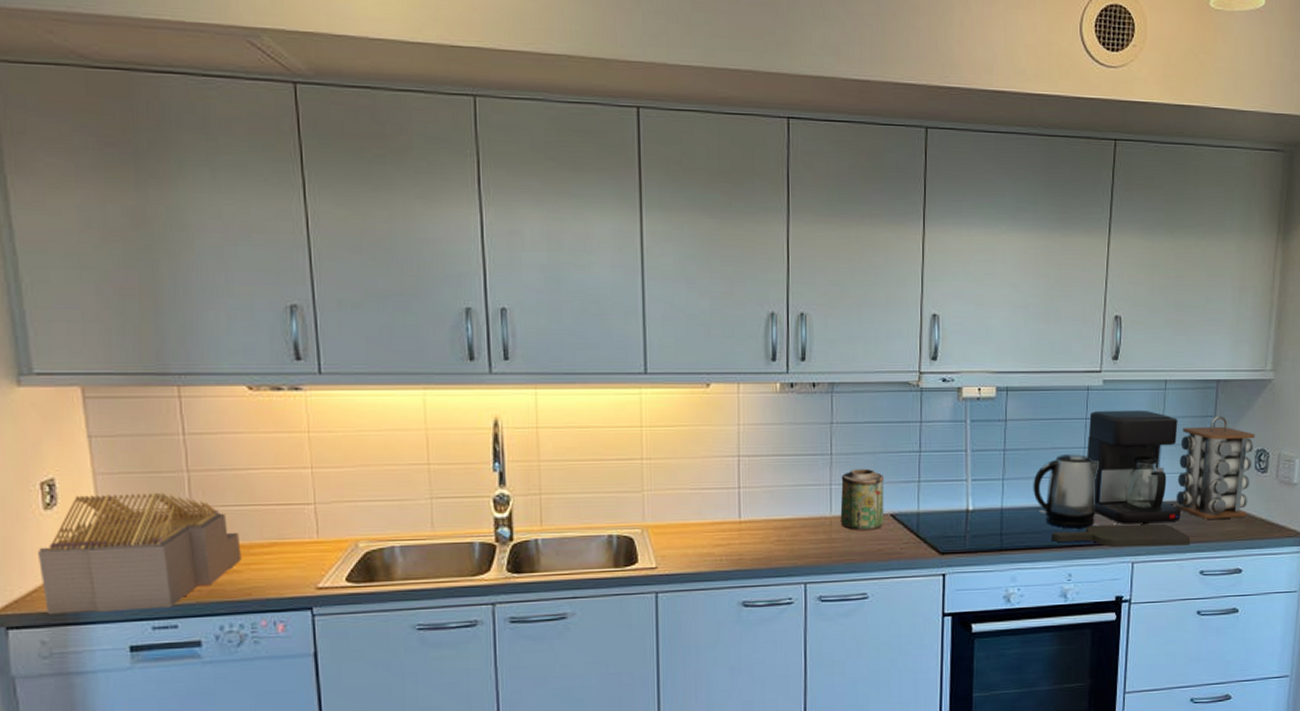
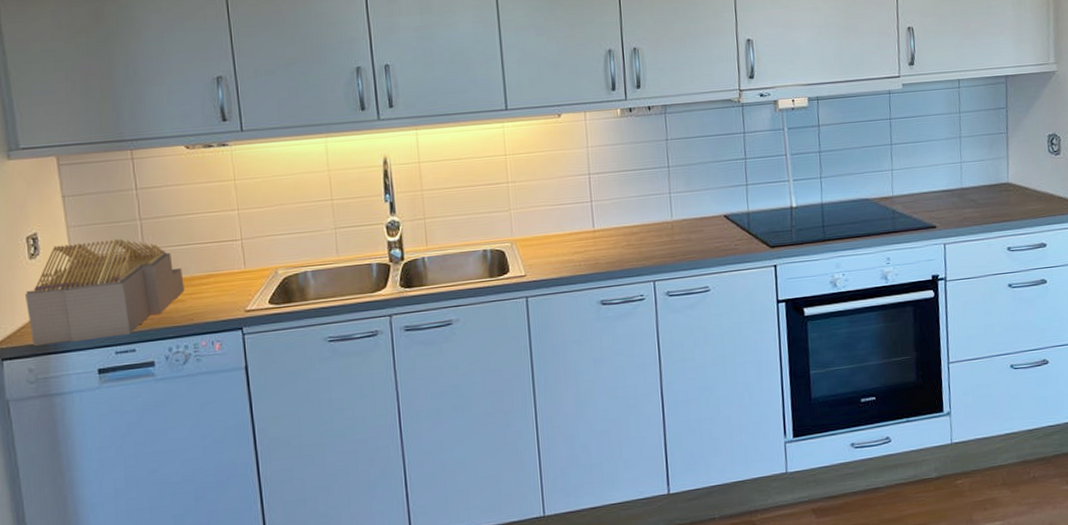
canister: present [840,468,884,531] -> none [678,177,719,232]
kettle: present [1033,453,1100,529] -> none [847,150,907,218]
cutting board: present [1051,523,1191,548] -> none [868,206,996,232]
coffee maker: present [1087,410,1181,524] -> none [893,107,985,210]
spice rack: present [1176,415,1255,520] -> none [977,107,1046,201]

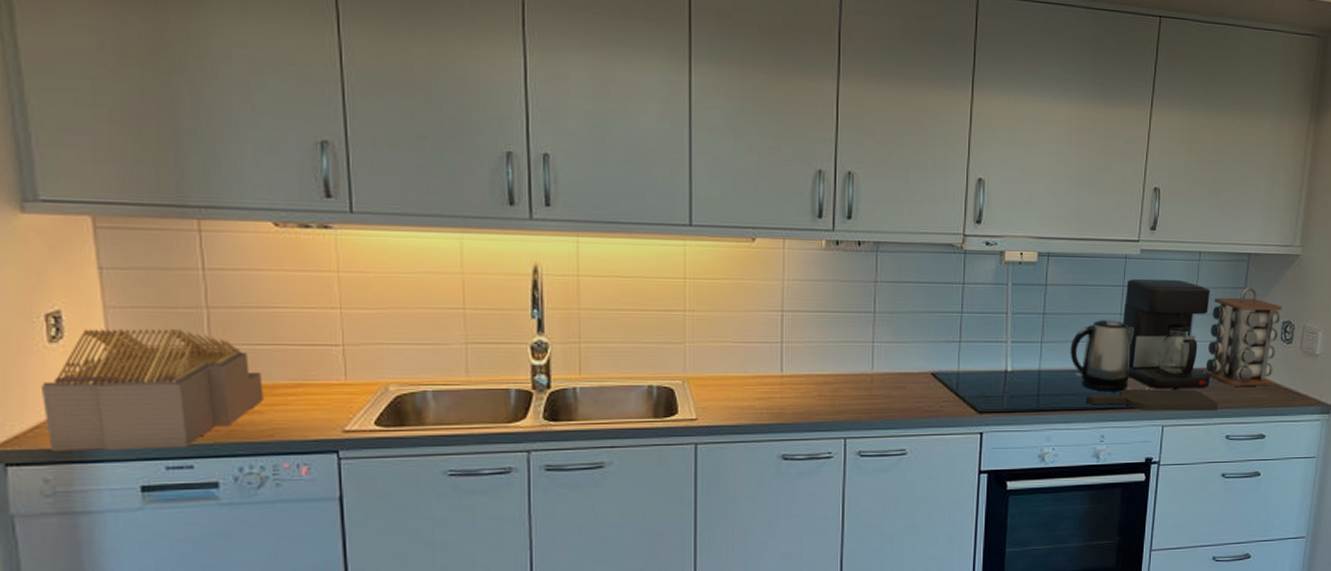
kettle: none [847,150,907,218] -> present [1070,319,1135,392]
cutting board: none [868,206,996,232] -> present [1085,389,1219,411]
coffee maker: none [893,107,985,210] -> present [1123,278,1210,389]
spice rack: none [977,107,1046,201] -> present [1205,287,1282,387]

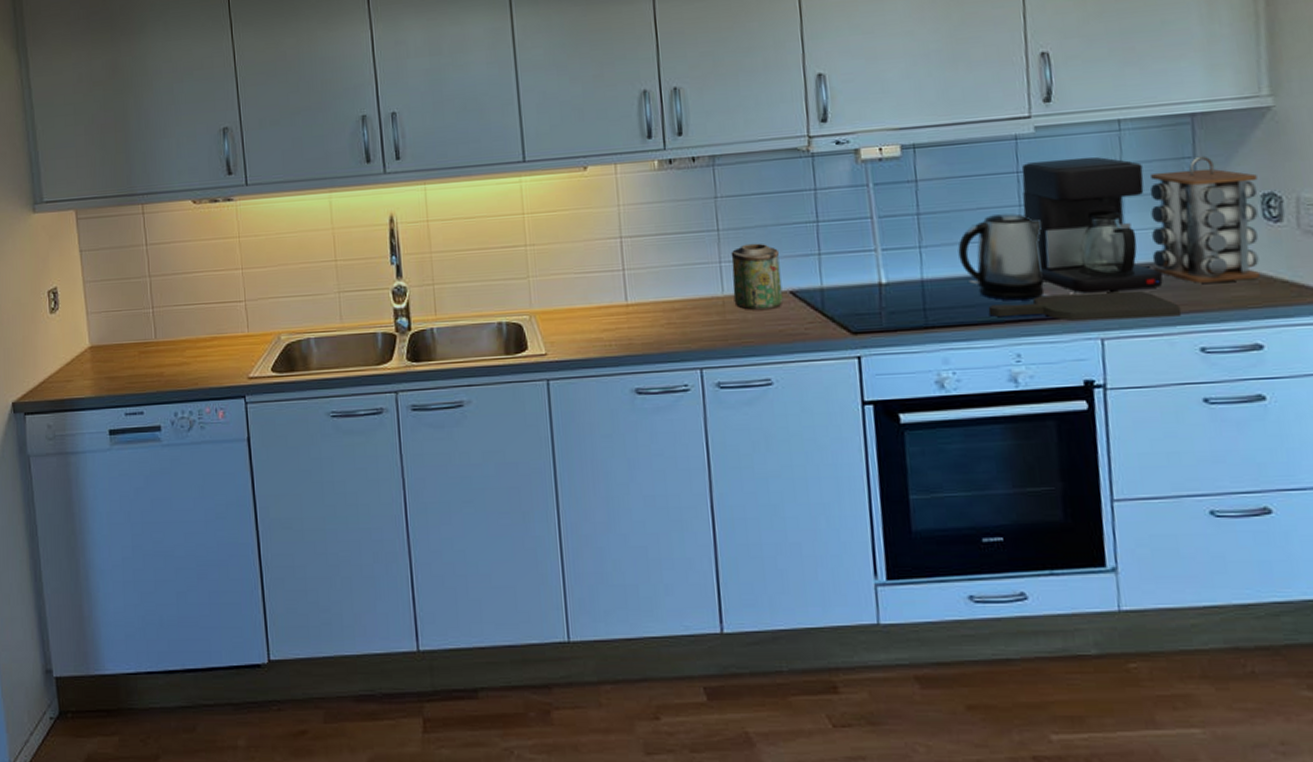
architectural model: present [40,328,264,451] -> none [45,295,190,402]
canister: none [881,327,925,389] -> present [731,243,784,311]

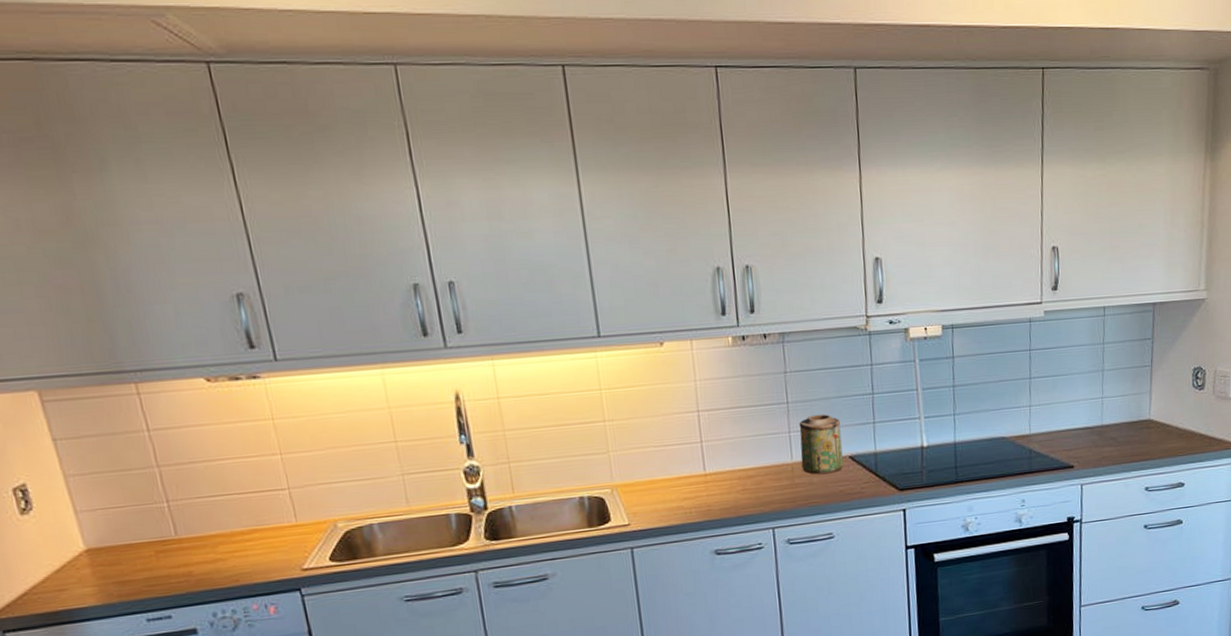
kettle: present [958,212,1045,301] -> none [983,384,1046,458]
cutting board: present [988,290,1182,322] -> none [1003,445,1135,472]
coffee maker: present [1021,156,1163,293] -> none [1032,337,1125,449]
spice rack: present [1149,155,1260,283] -> none [1119,337,1192,438]

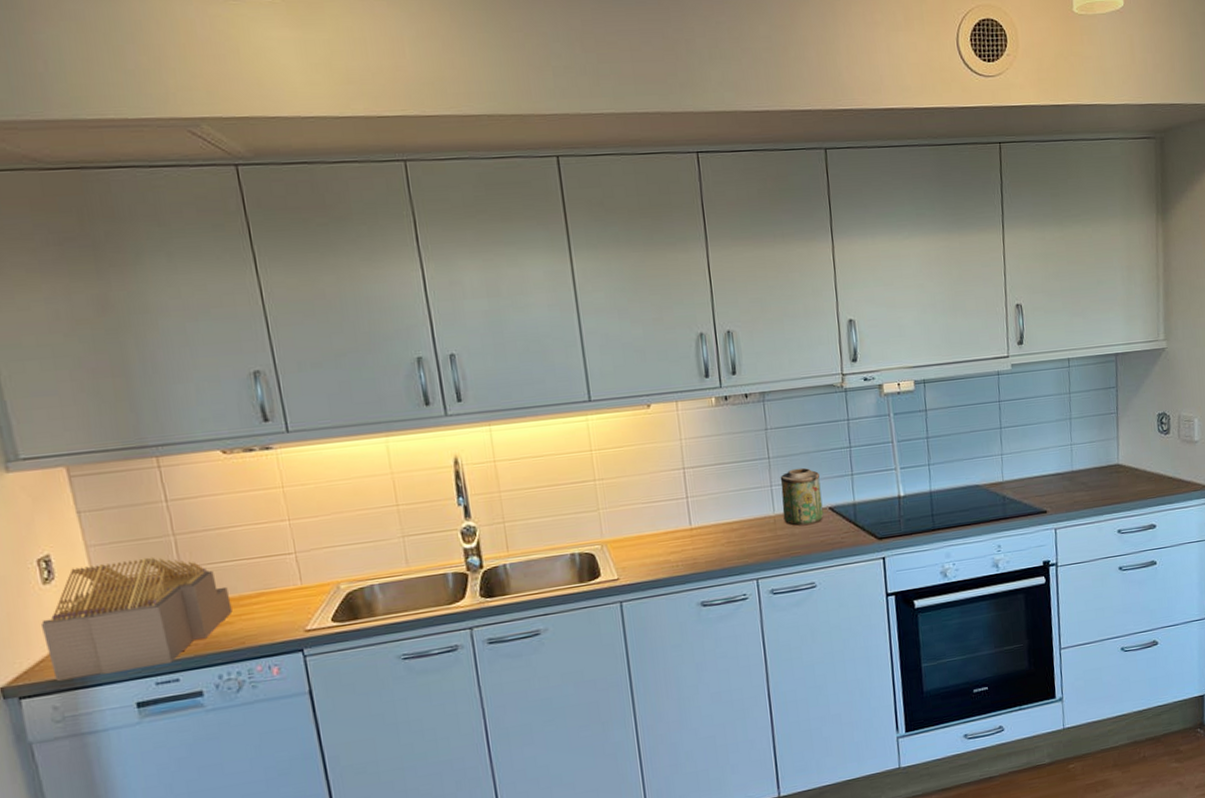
architectural model: none [20,489,225,615] -> present [40,557,233,681]

